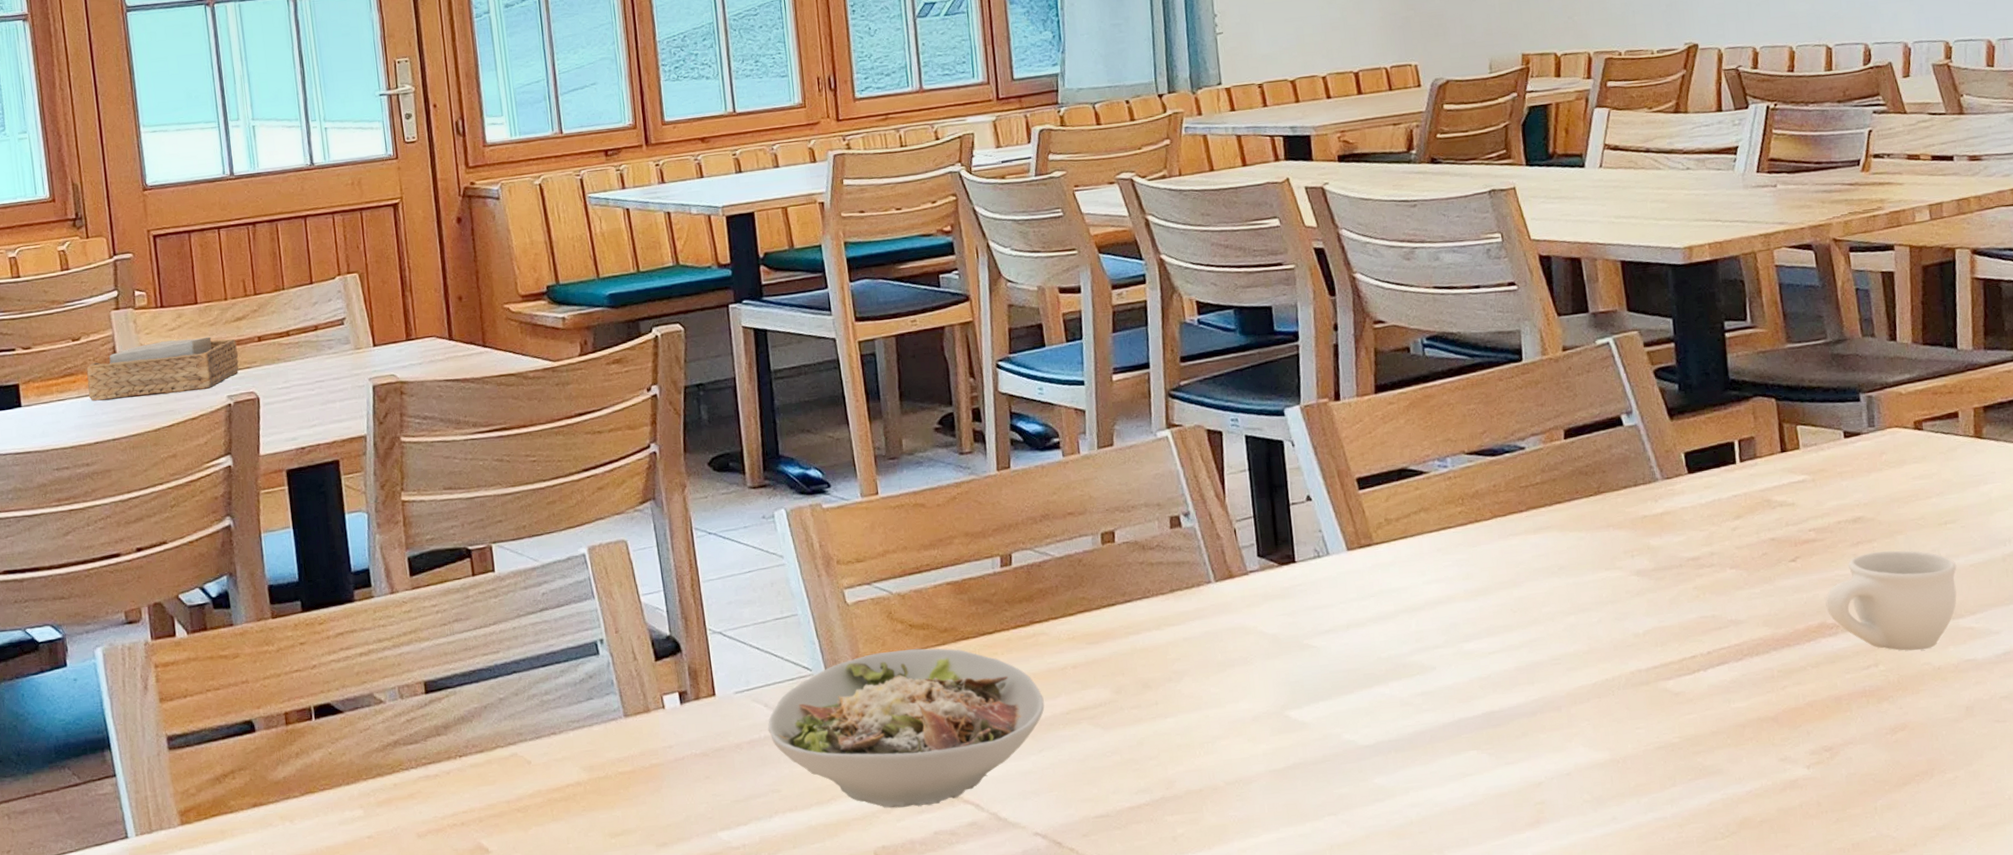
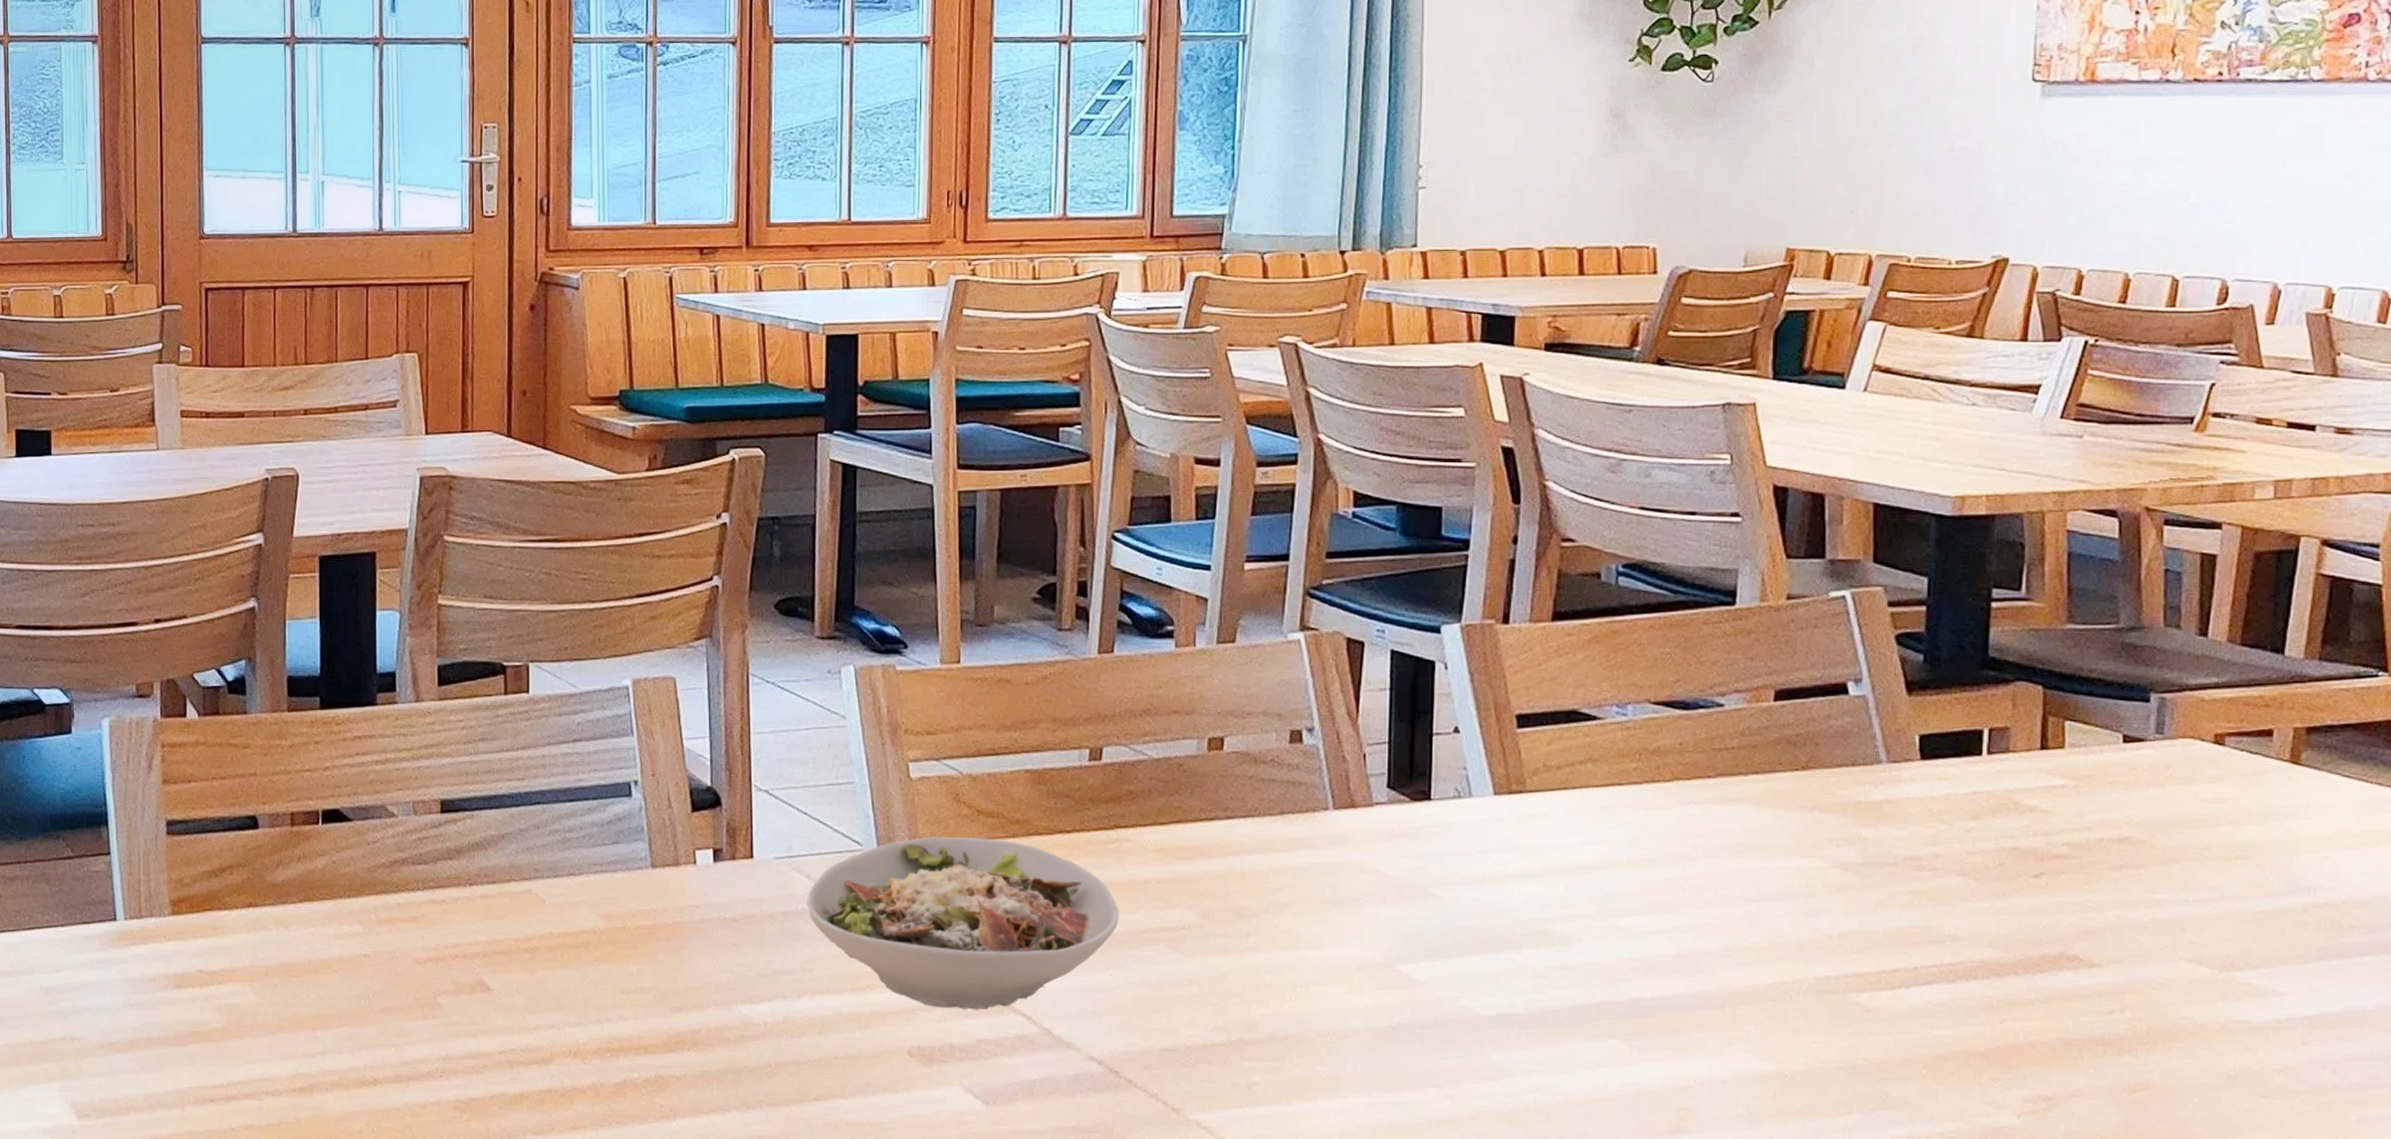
napkin holder: present [86,336,239,402] -> none [121,403,282,460]
cup: present [1825,550,1957,651] -> none [2069,879,2243,1002]

